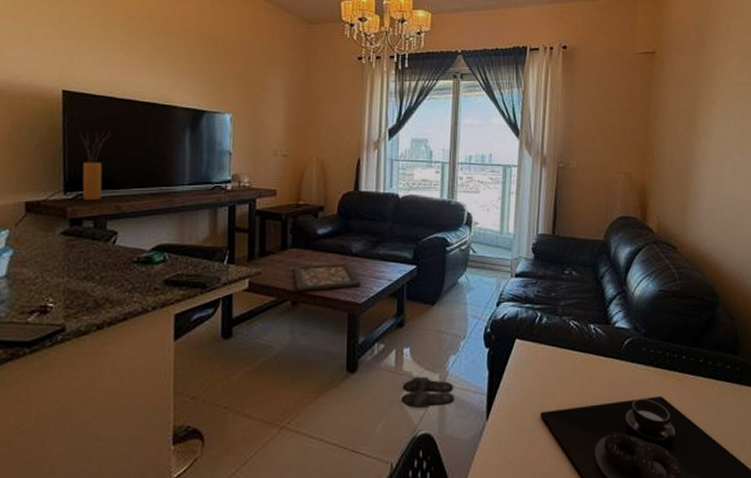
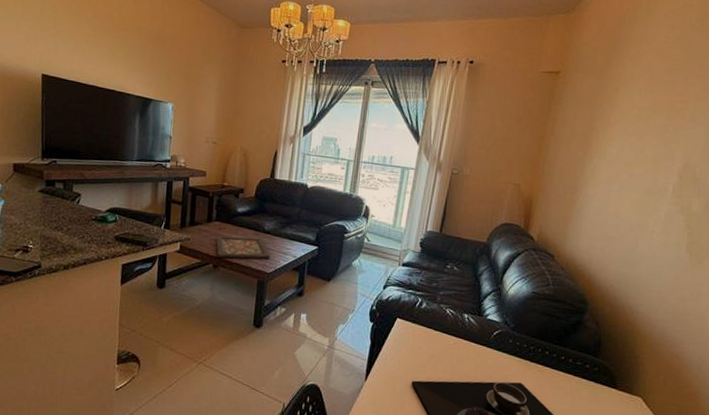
vase: present [78,130,112,201] -> none [53,110,79,168]
slippers: present [401,376,455,408] -> none [295,337,340,364]

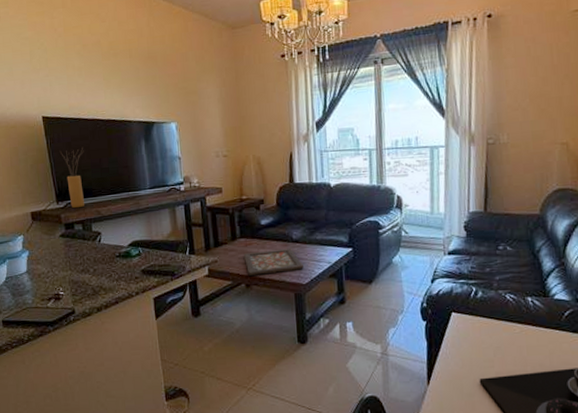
vase: none [53,110,79,168] -> present [59,146,84,209]

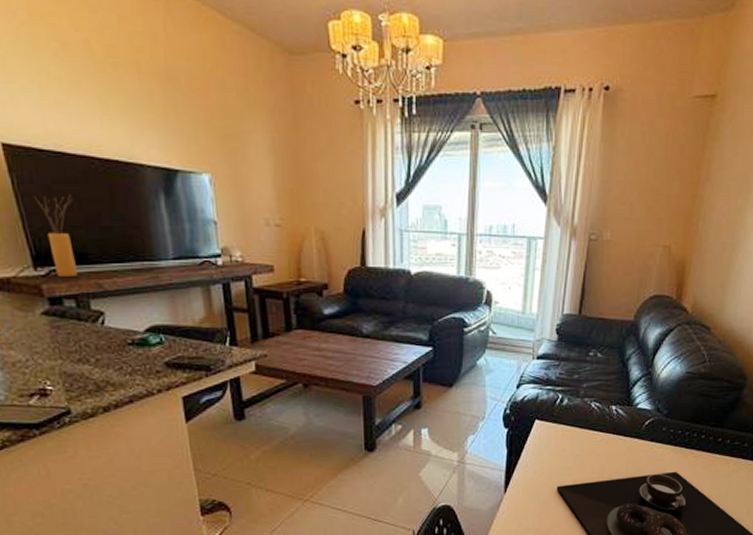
decorative tray: present [243,248,303,276] -> none [300,344,374,374]

